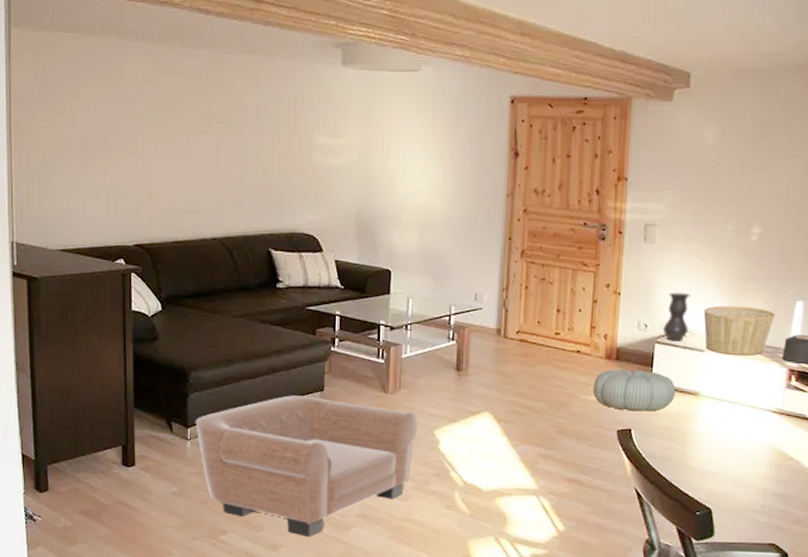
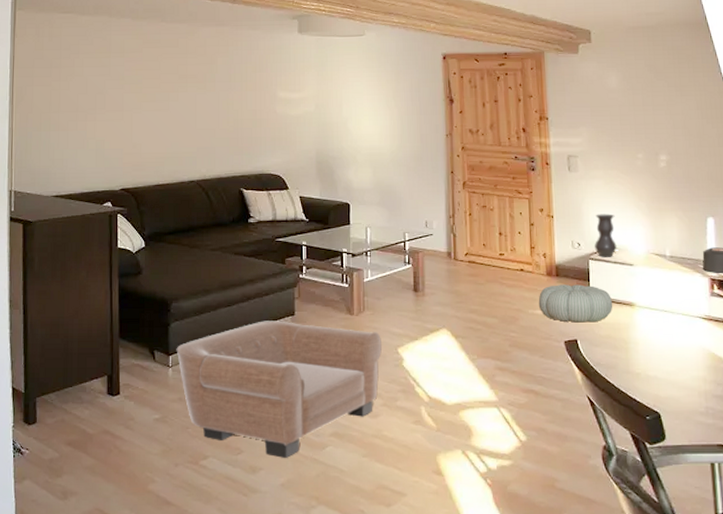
basket: present [703,305,775,355] -> none [628,224,691,268]

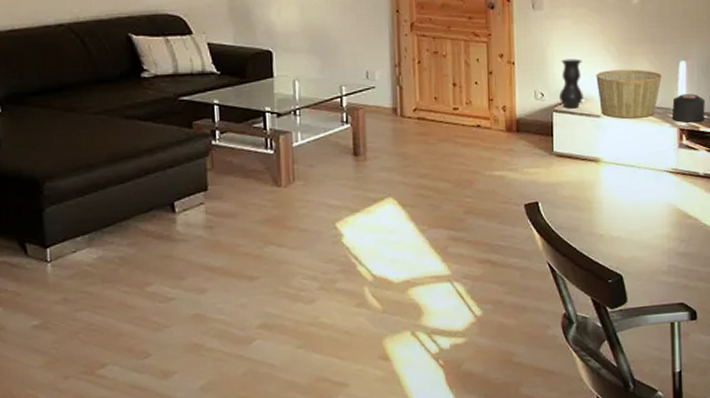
dog bed: present [176,320,382,458] -> none [55,198,317,358]
pouf: present [538,284,613,323] -> none [496,140,578,183]
basket: none [628,224,691,268] -> present [596,69,662,119]

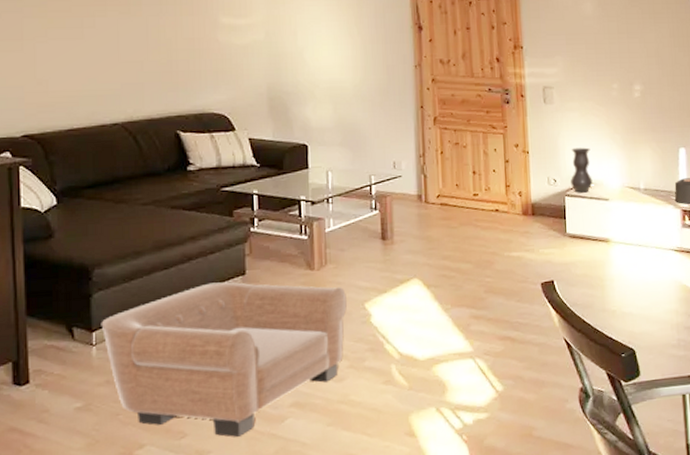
dog bed: none [55,198,317,358] -> present [101,282,347,437]
basket: present [596,69,662,119] -> none [603,156,664,202]

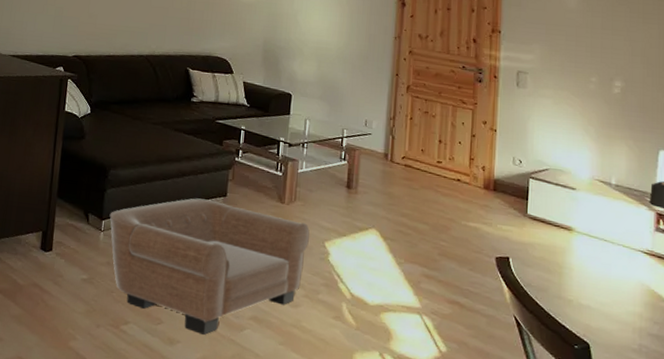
vase: present [571,147,593,193] -> none [537,133,561,179]

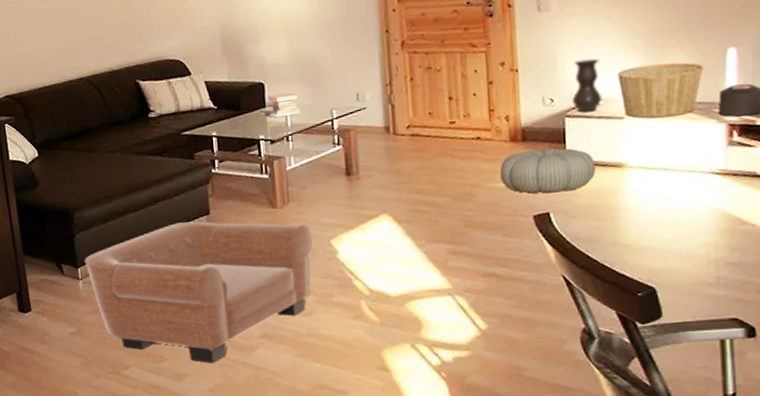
books: none [285,105,317,127] -> present [260,92,300,118]
pouf: none [472,199,551,243] -> present [499,148,597,194]
vase: none [537,133,561,179] -> present [572,58,602,113]
basket: none [573,148,640,198] -> present [617,62,703,119]

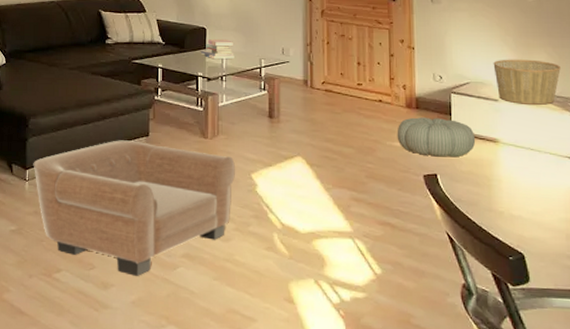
vase: present [572,58,602,113] -> none [457,47,481,92]

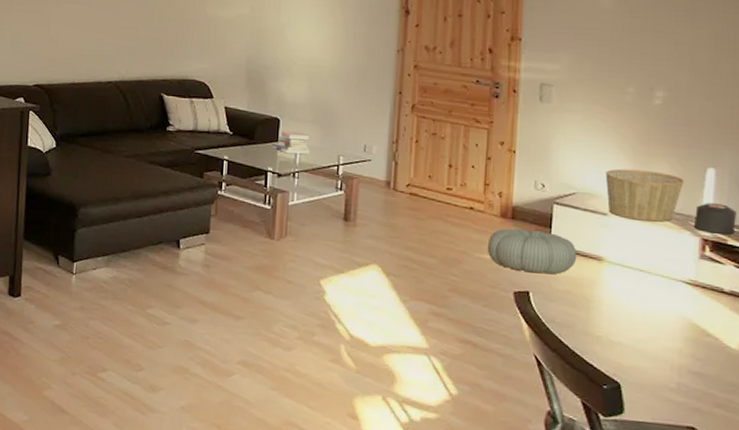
dog bed: present [33,140,235,276] -> none [81,236,303,381]

